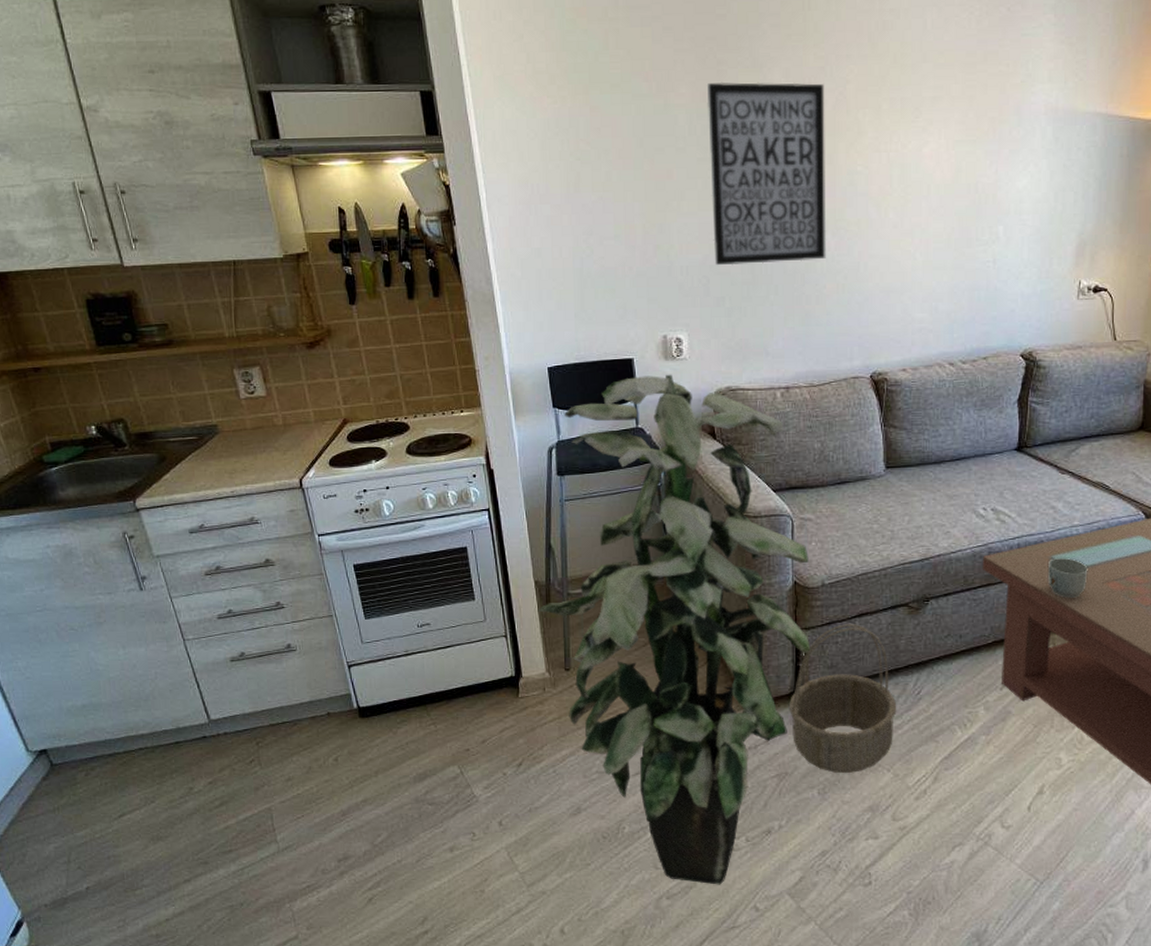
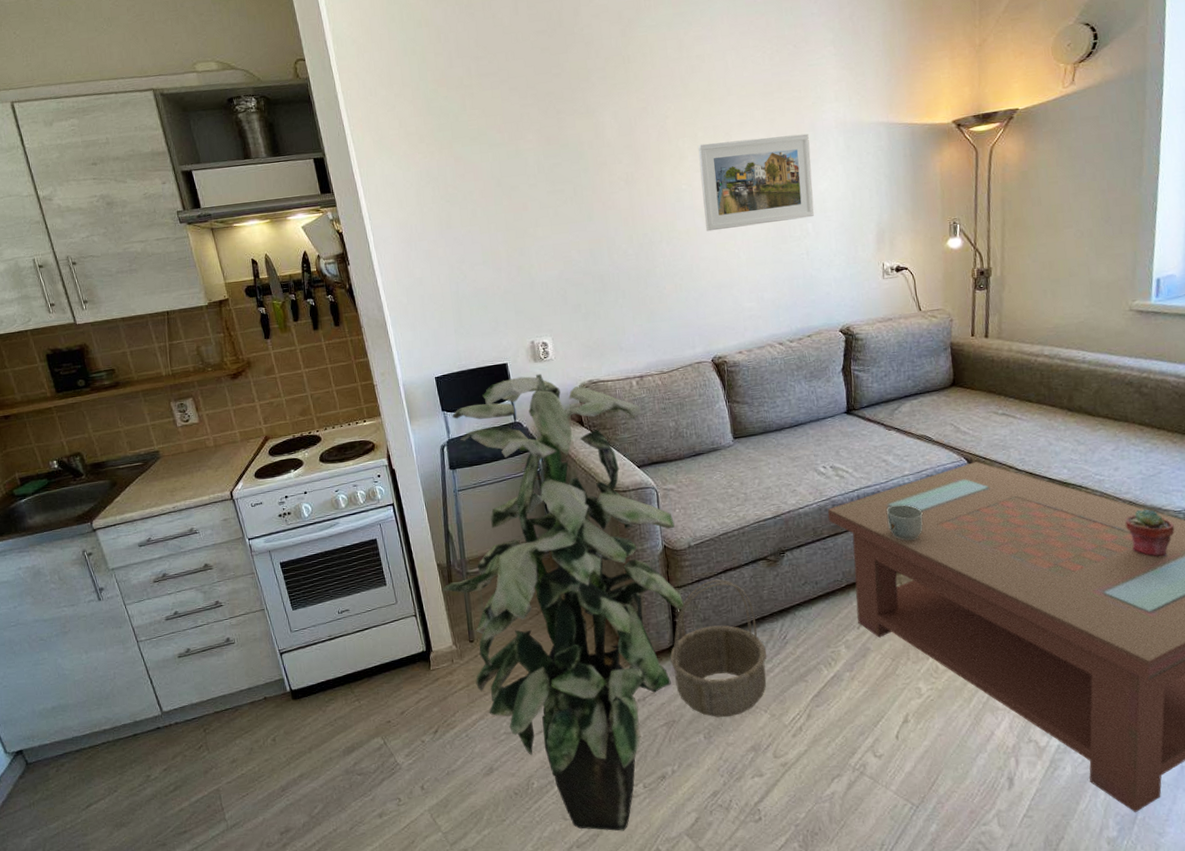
wall art: present [706,82,826,266] -> none [549,121,663,278]
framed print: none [879,117,1012,225] -> present [697,133,815,232]

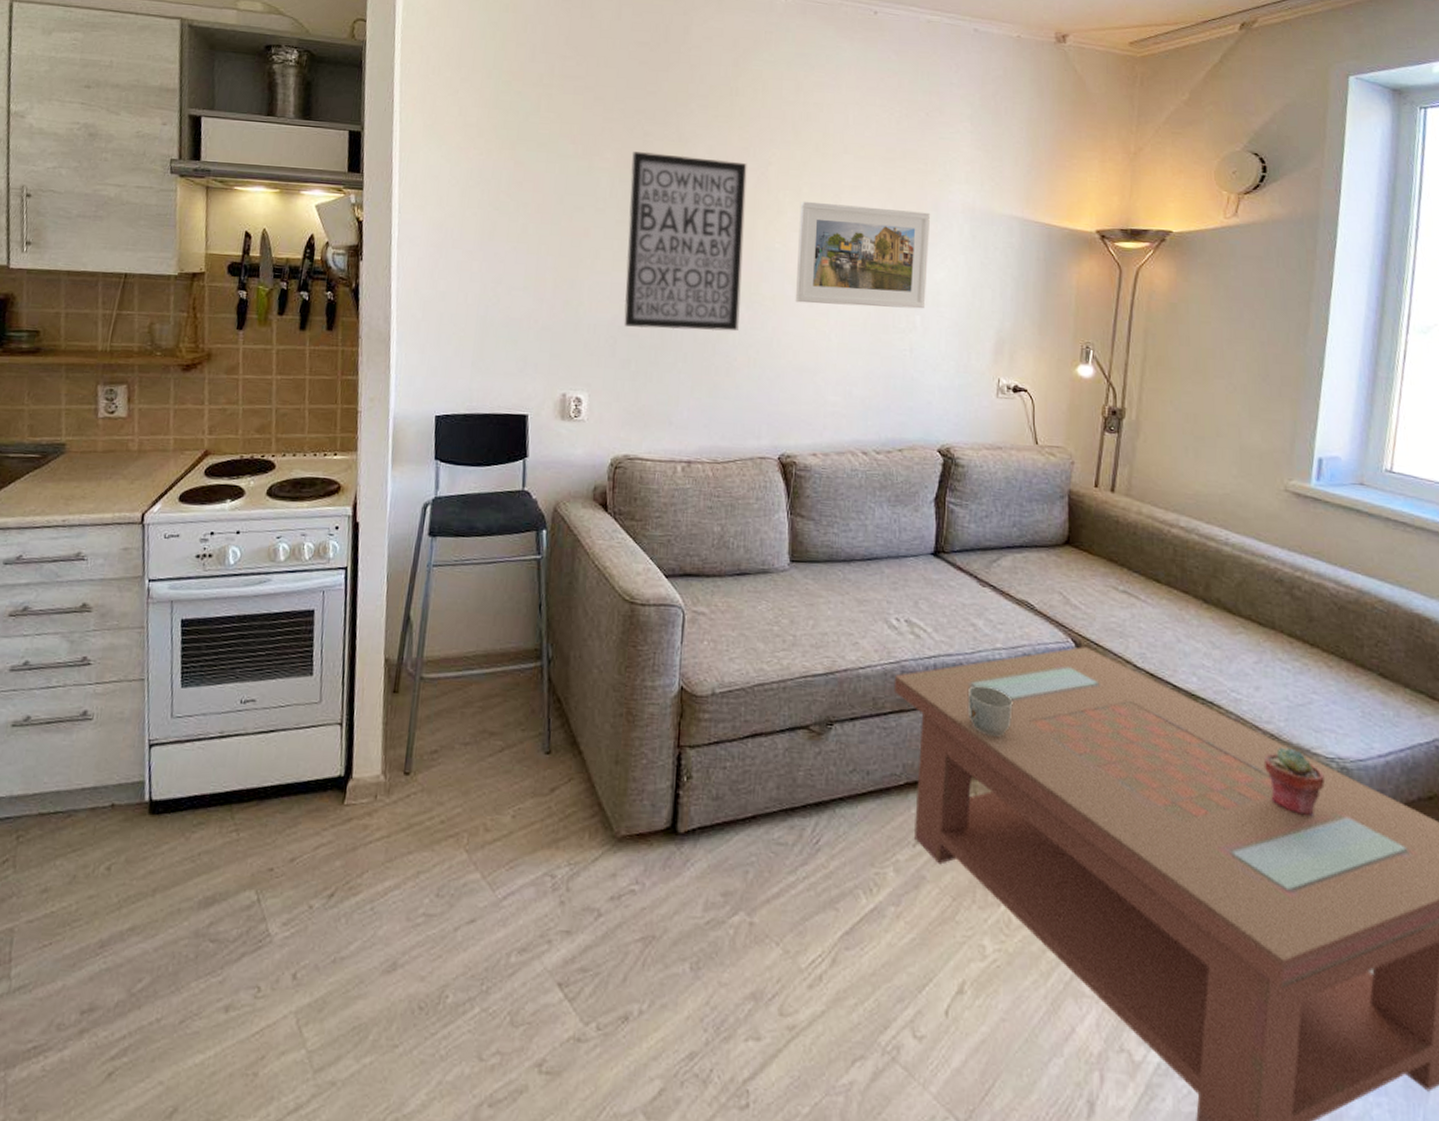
indoor plant: present [441,373,685,831] -> none [383,434,699,1092]
wall art: none [549,121,663,278] -> present [624,151,747,331]
basket: present [670,579,767,718] -> none [662,745,791,944]

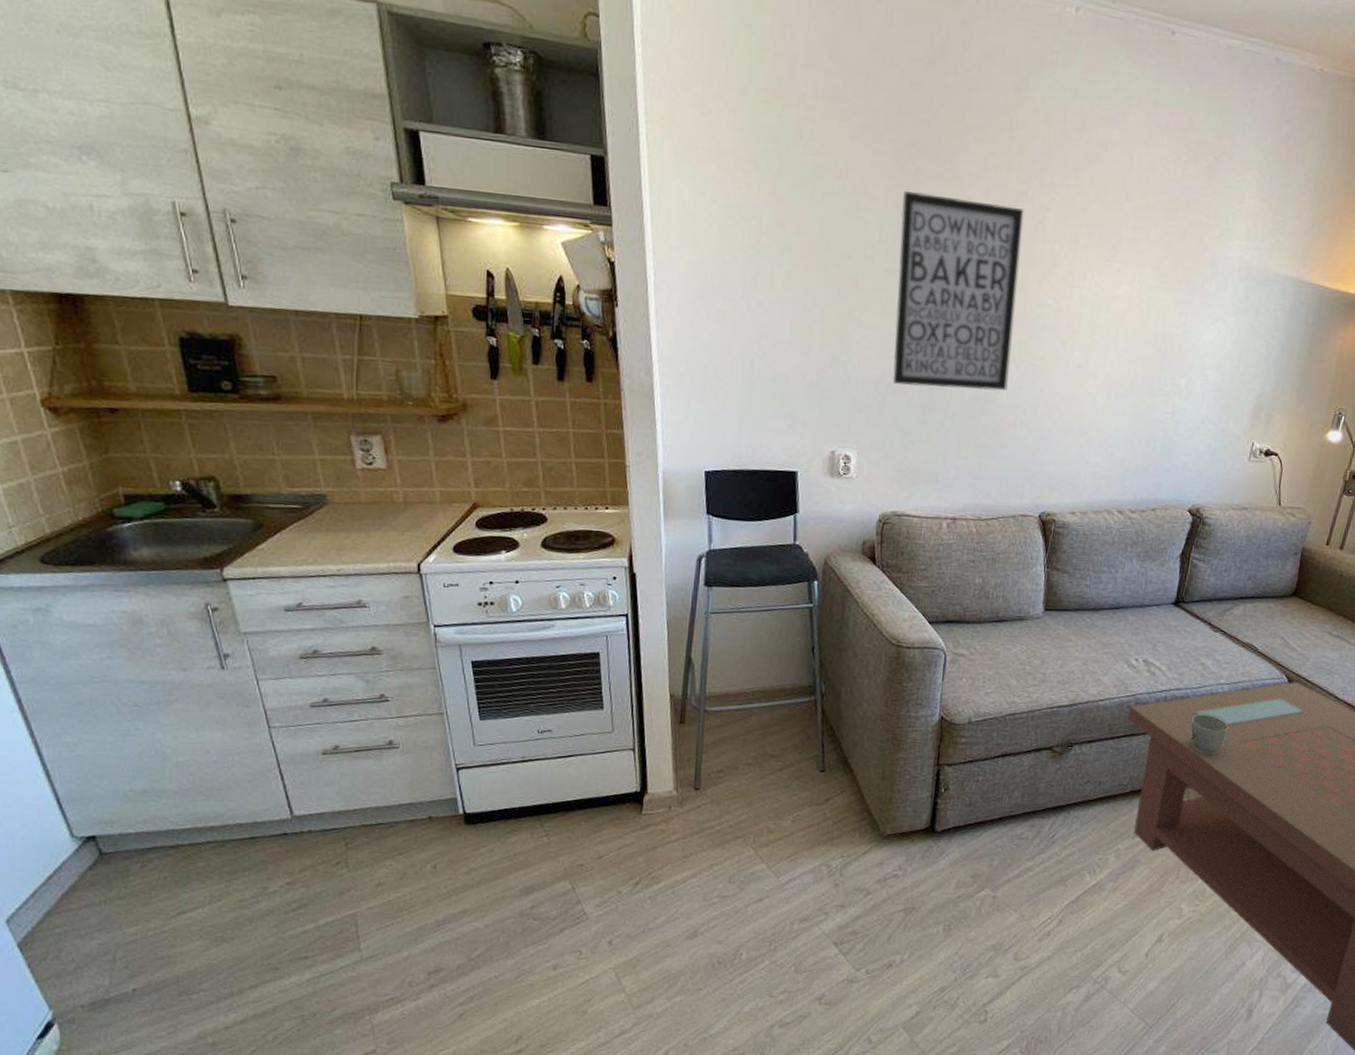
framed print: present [795,201,930,309] -> none [1064,253,1206,372]

